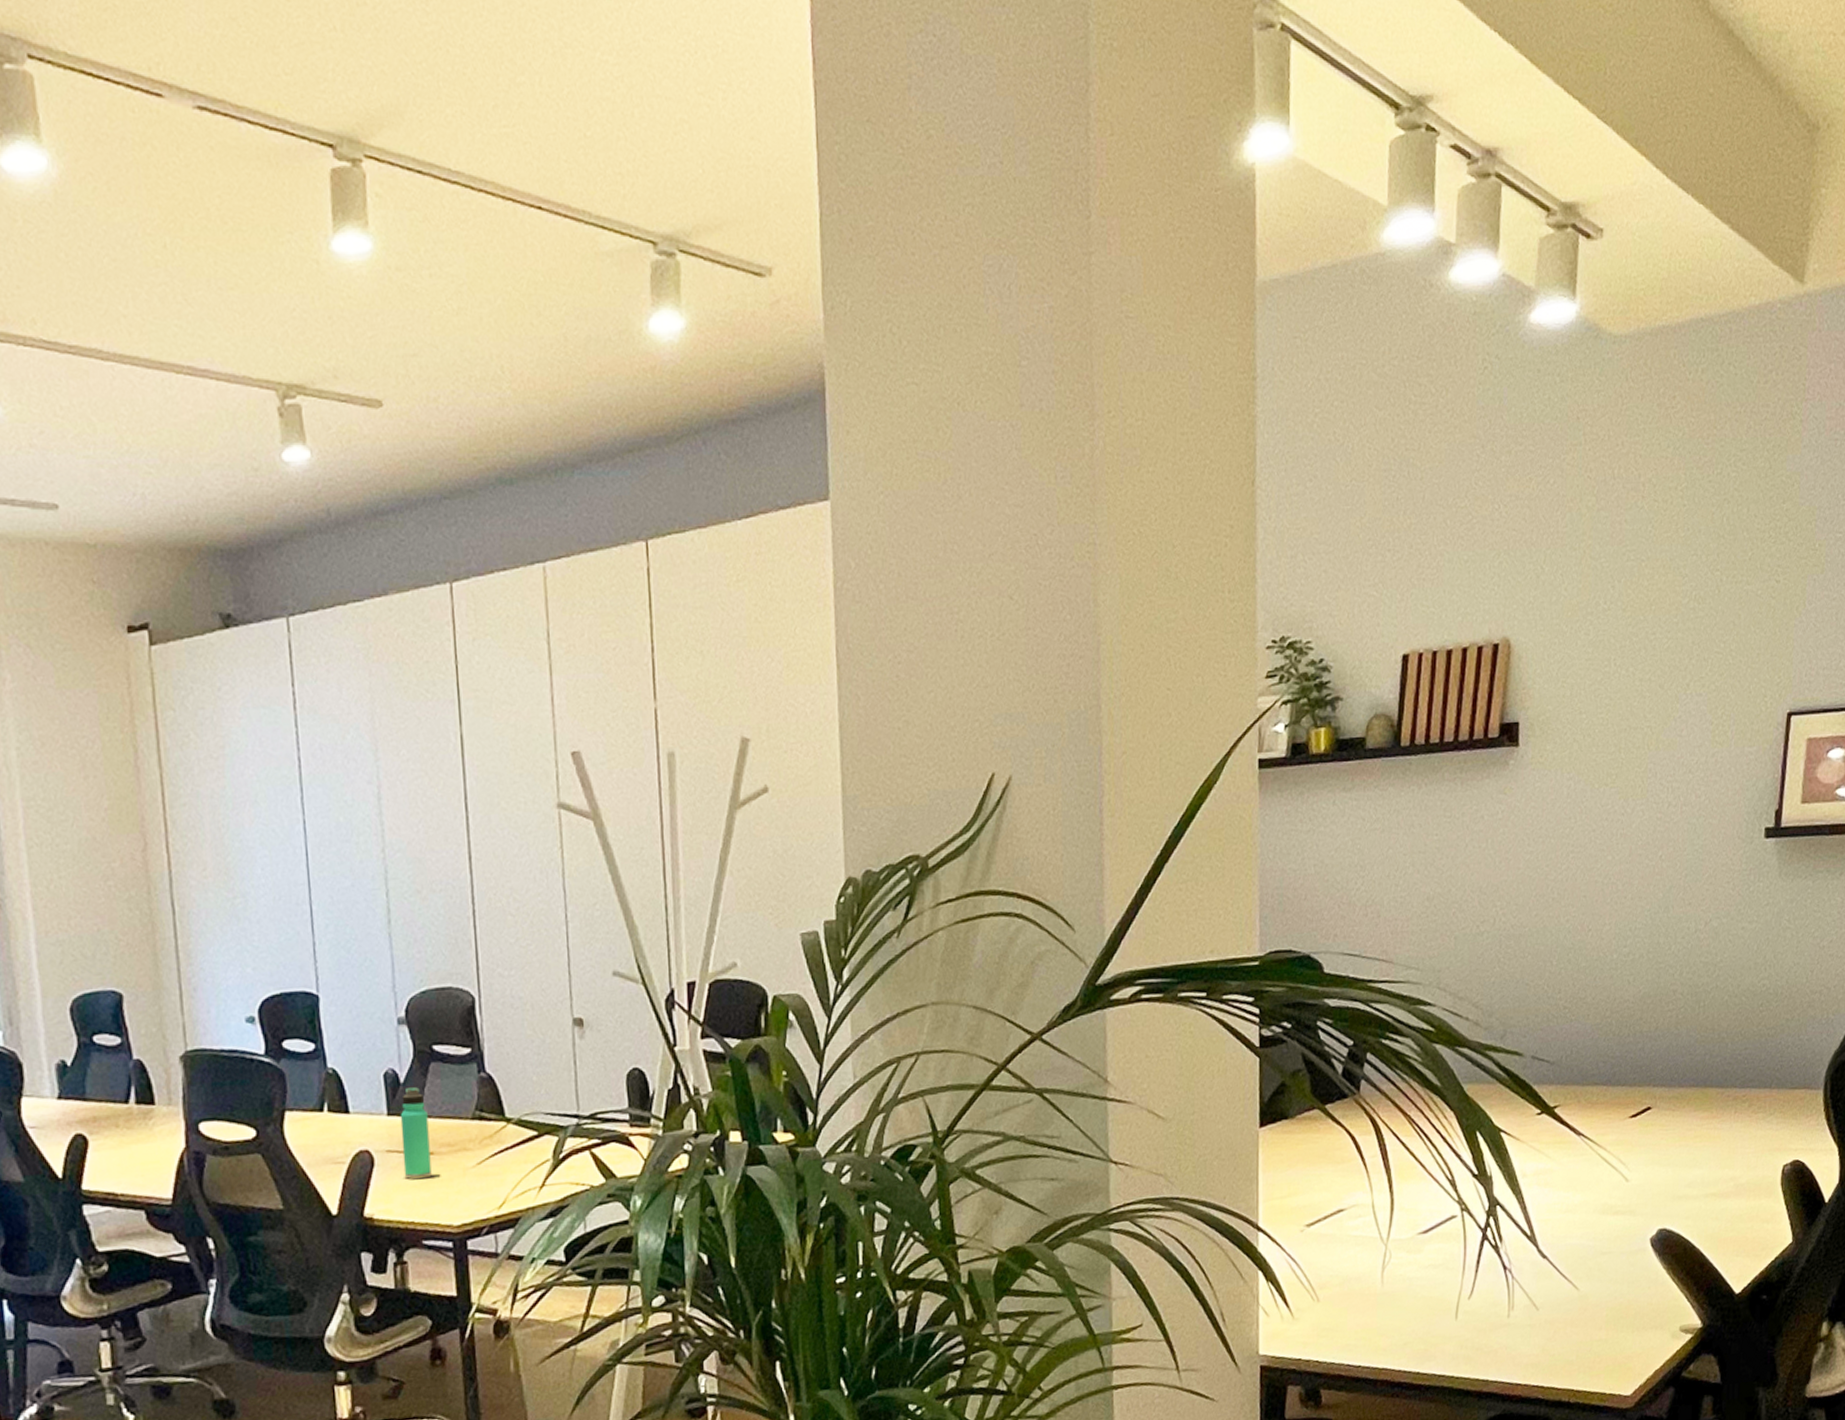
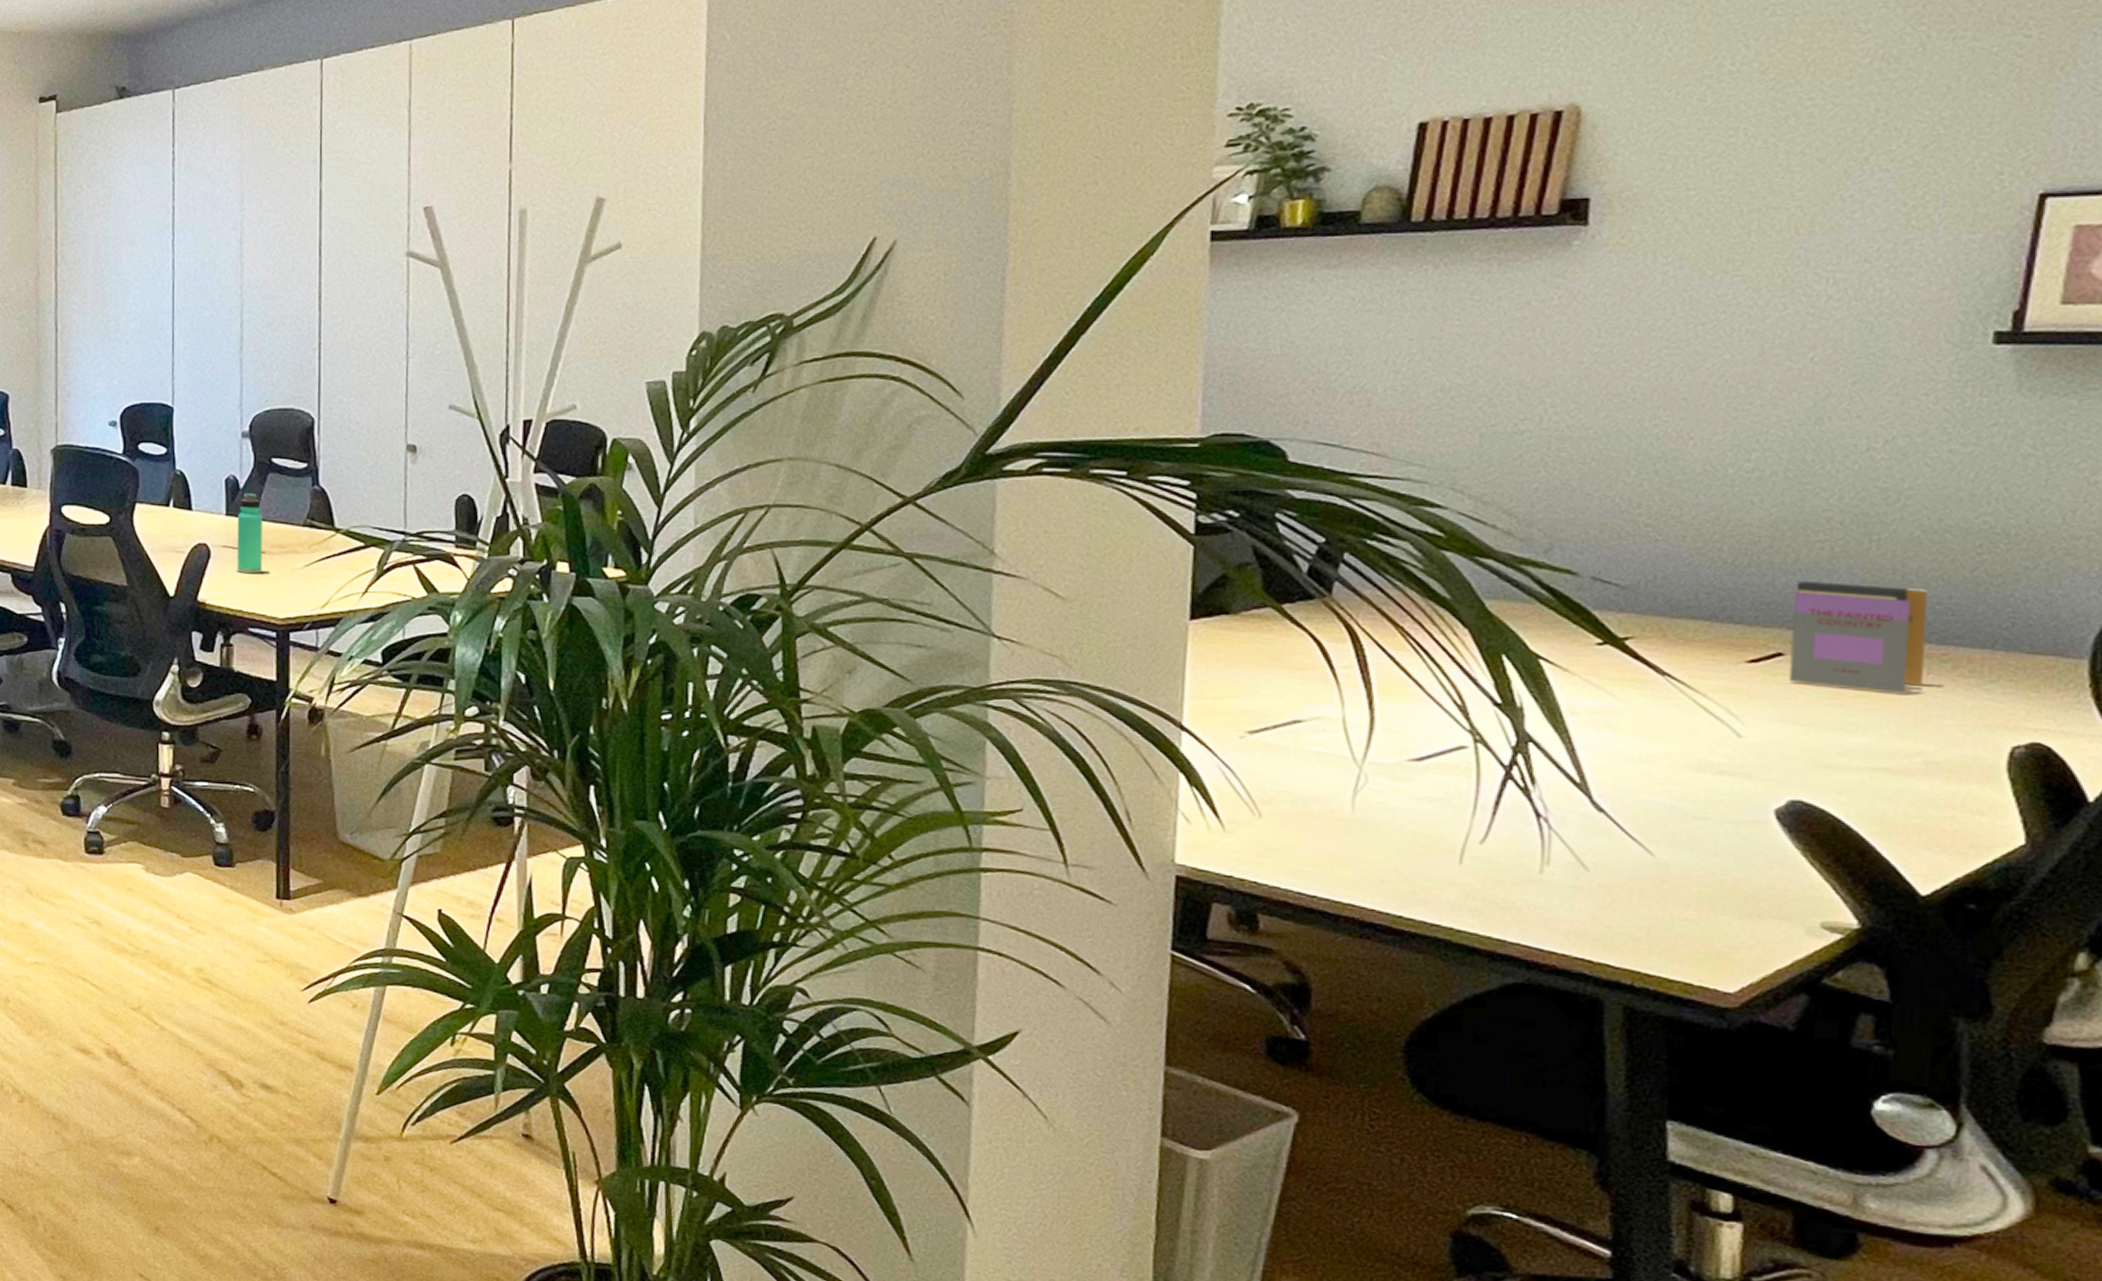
books: none [1655,1043,1734,1132] -> present [1788,580,1928,693]

